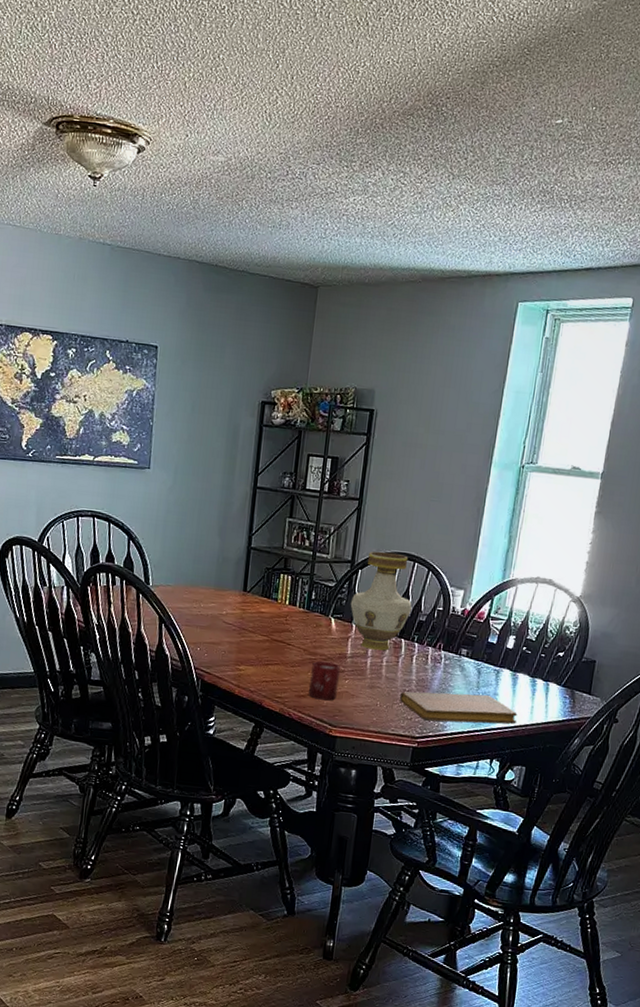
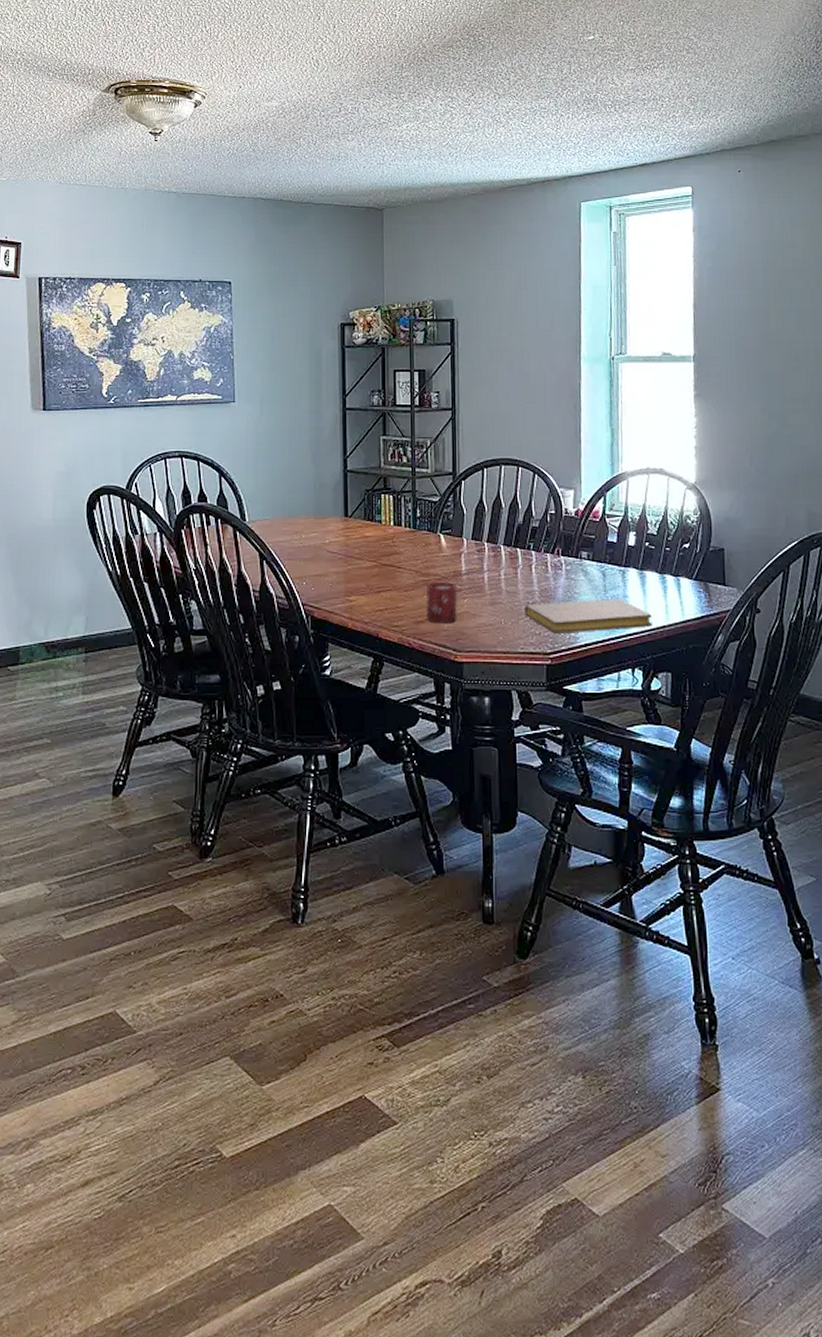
vase: present [350,551,412,651] -> none [458,459,522,563]

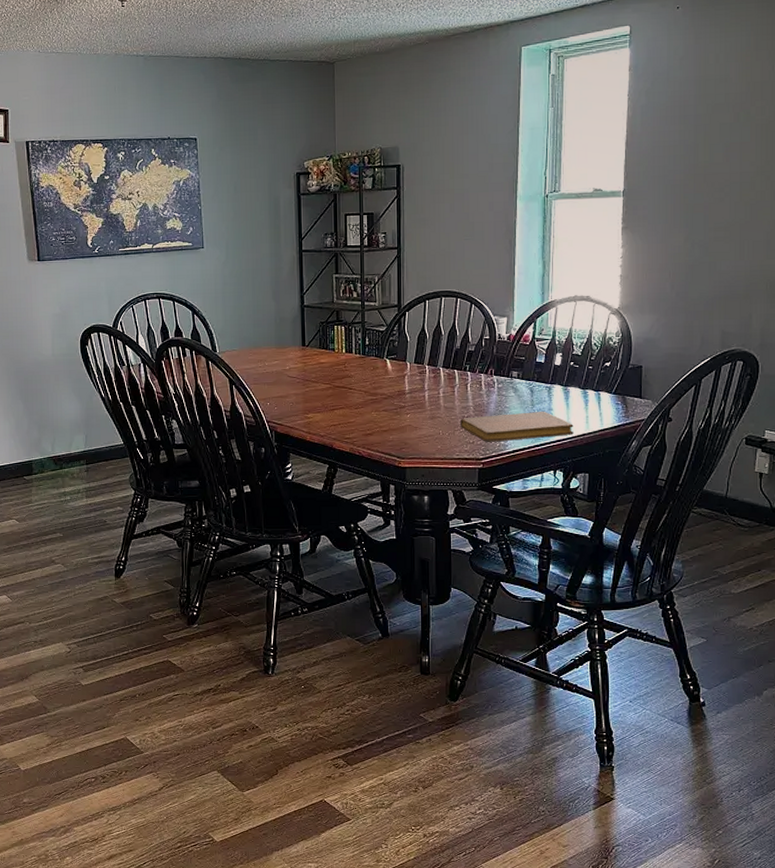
cup: present [427,582,457,624] -> none [374,400,401,436]

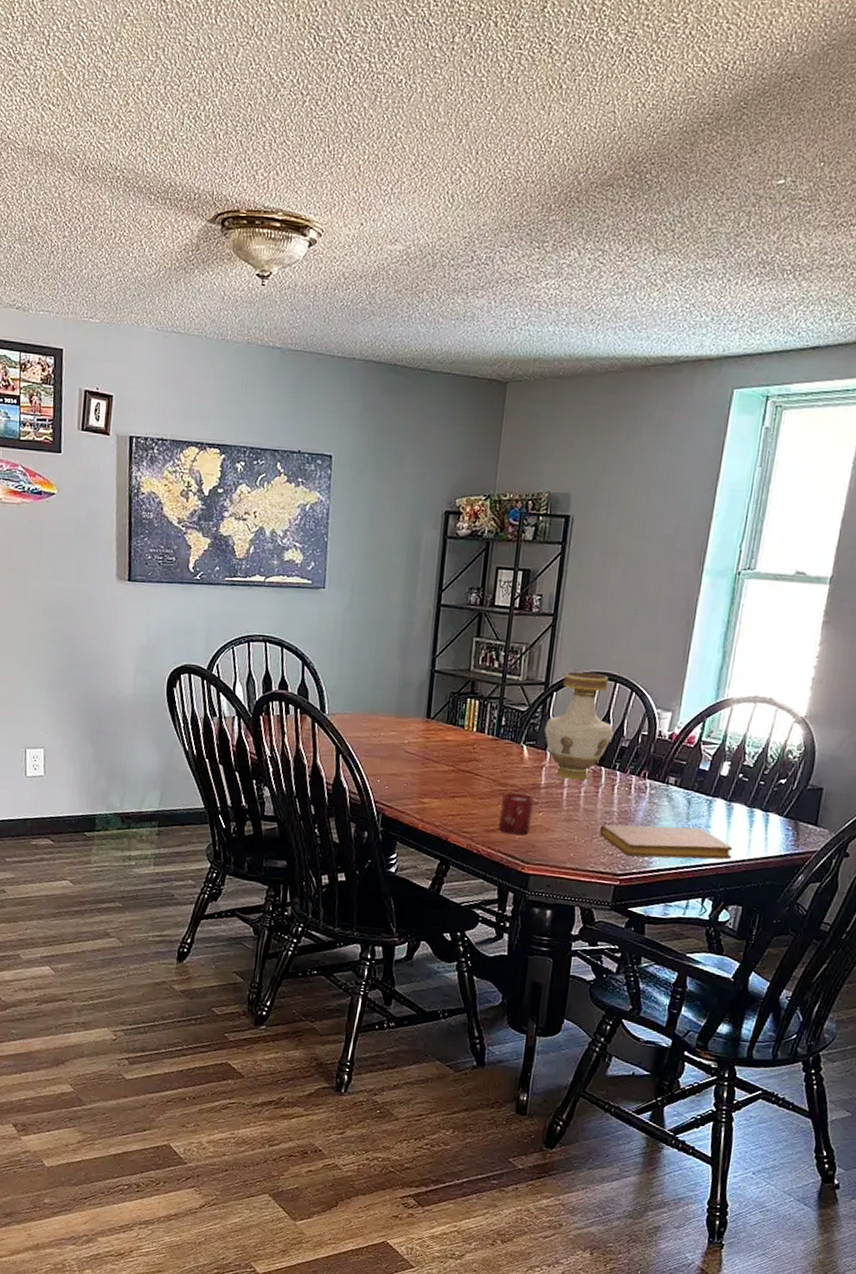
cup: none [374,400,401,436] -> present [499,792,533,835]
vase: none [402,292,460,383] -> present [544,671,613,780]

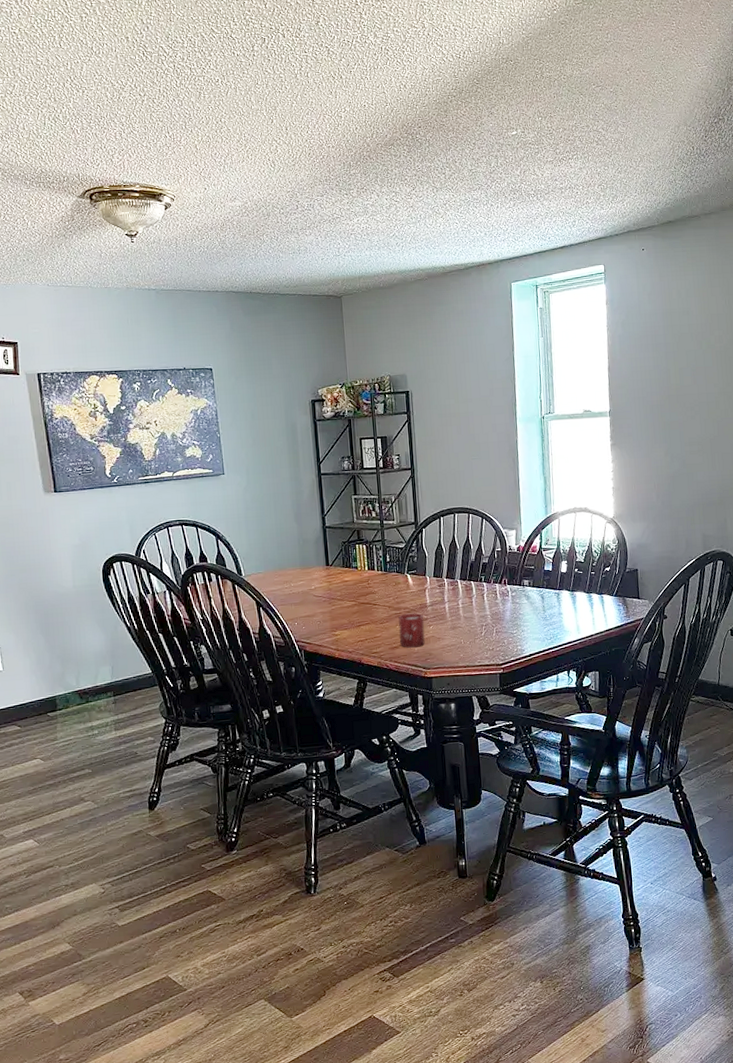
vase: present [544,671,613,780] -> none [421,509,474,596]
notebook: present [600,824,733,859] -> none [480,616,583,648]

